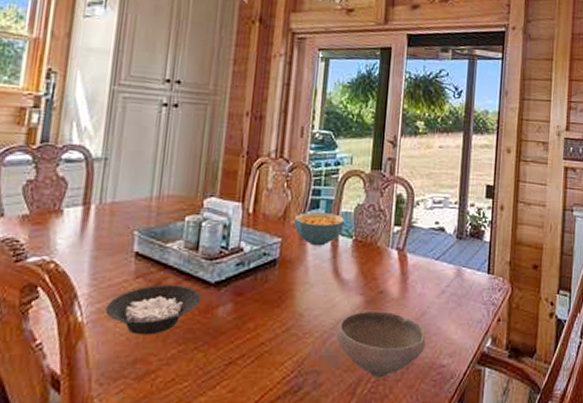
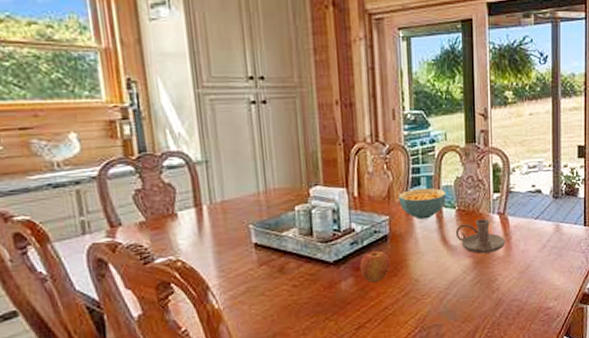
cereal bowl: present [105,284,202,335] -> none [237,267,324,314]
apple: none [241,276,275,312] -> present [360,251,390,283]
bowl: present [337,310,426,378] -> none [452,268,532,325]
candle holder: none [349,253,402,293] -> present [455,219,506,254]

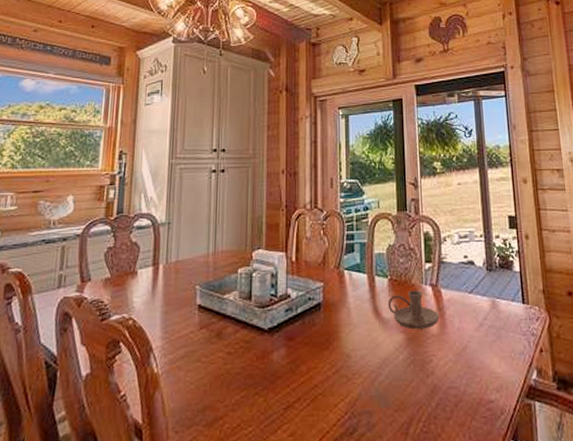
apple: present [360,251,390,283] -> none [293,320,322,355]
cereal bowl: present [398,187,446,220] -> none [332,255,378,288]

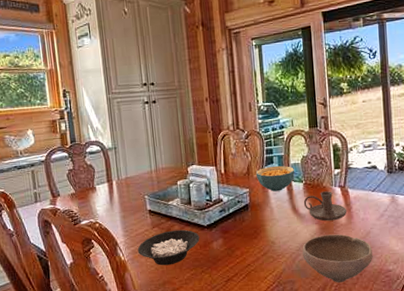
cereal bowl: none [176,333,258,383] -> present [137,229,200,266]
cereal bowl: none [332,255,378,288] -> present [255,165,295,192]
bowl: none [384,347,471,417] -> present [302,234,373,283]

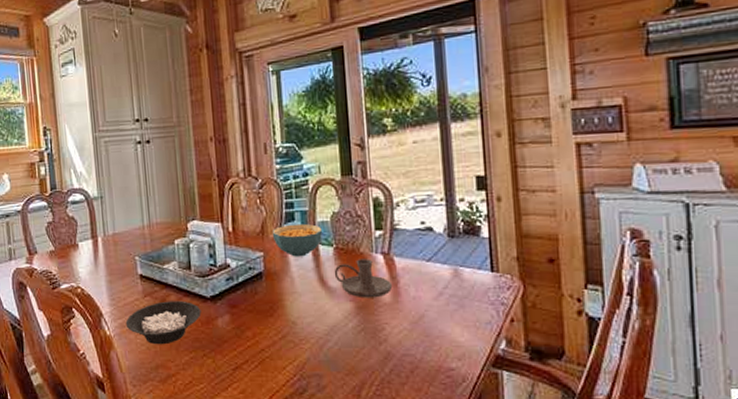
bowl: present [302,234,373,283] -> none [332,316,429,381]

